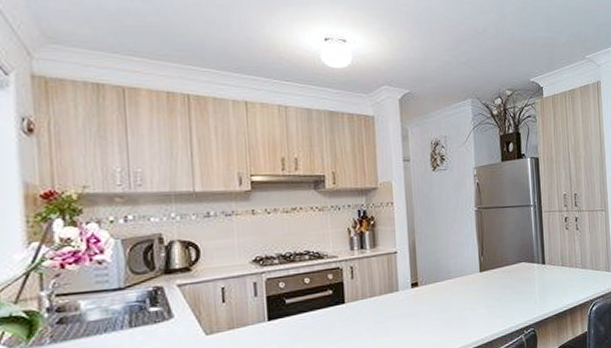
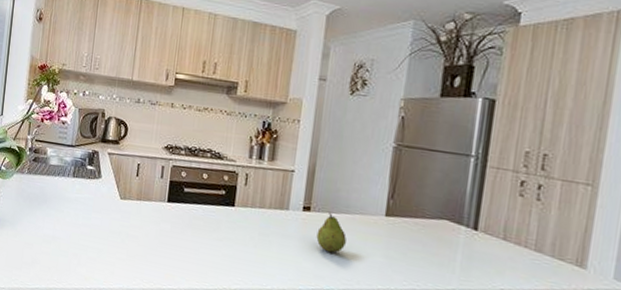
fruit: none [427,281,453,319] -> present [316,211,347,253]

